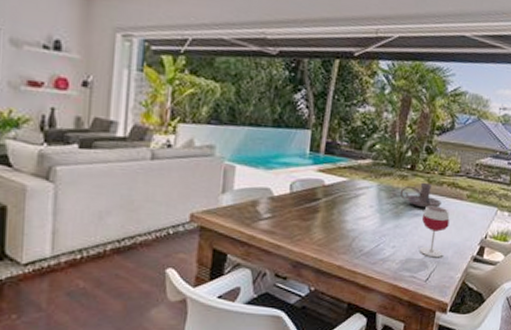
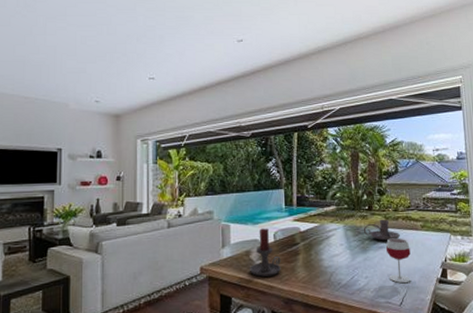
candle holder: none [254,175,295,234] -> present [250,228,281,277]

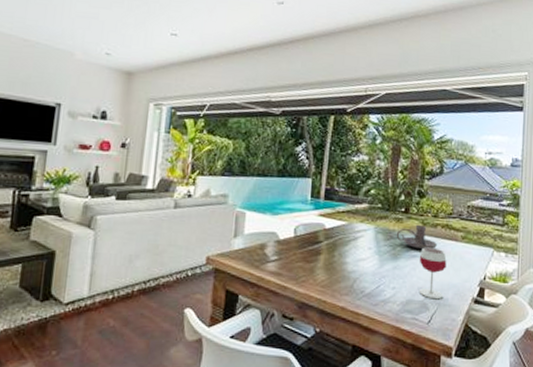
candle holder: present [250,228,281,277] -> none [263,220,299,276]

